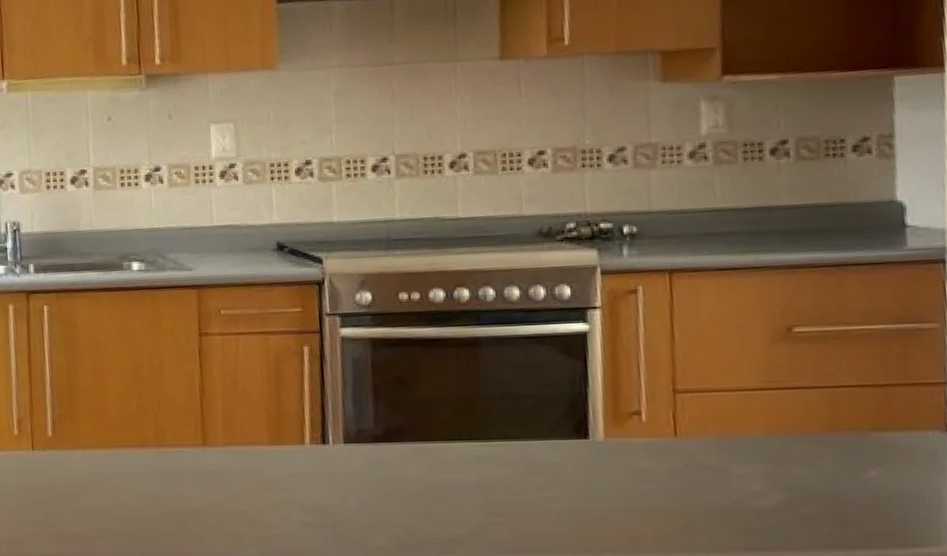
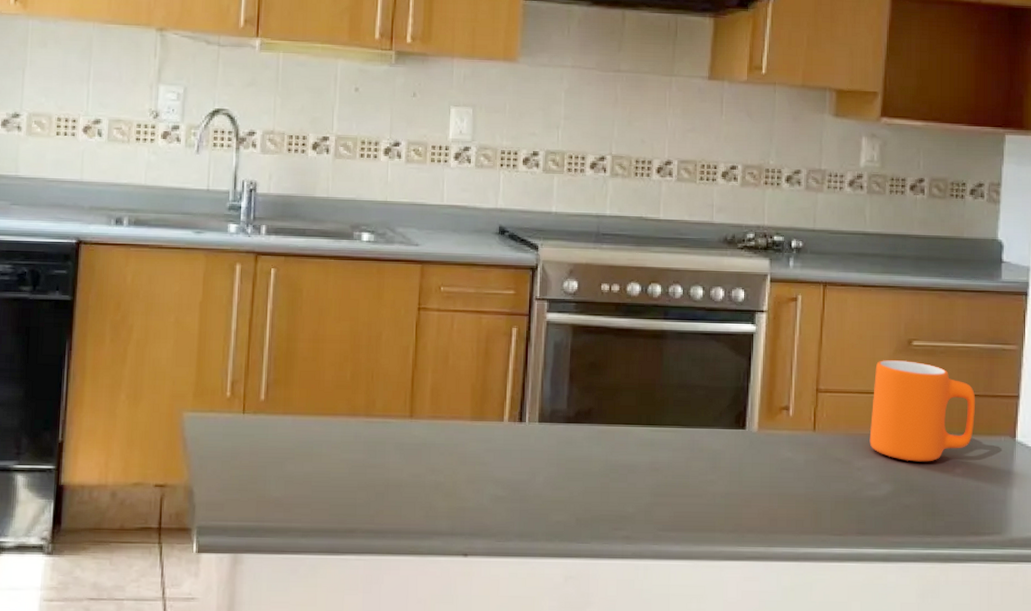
mug: none [747,350,888,466] -> present [869,359,976,462]

